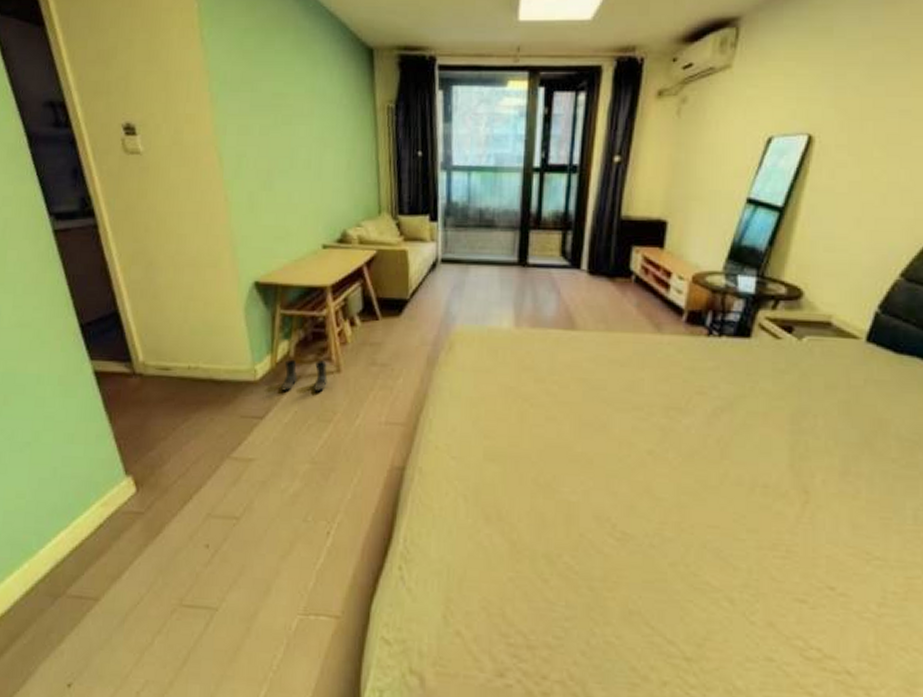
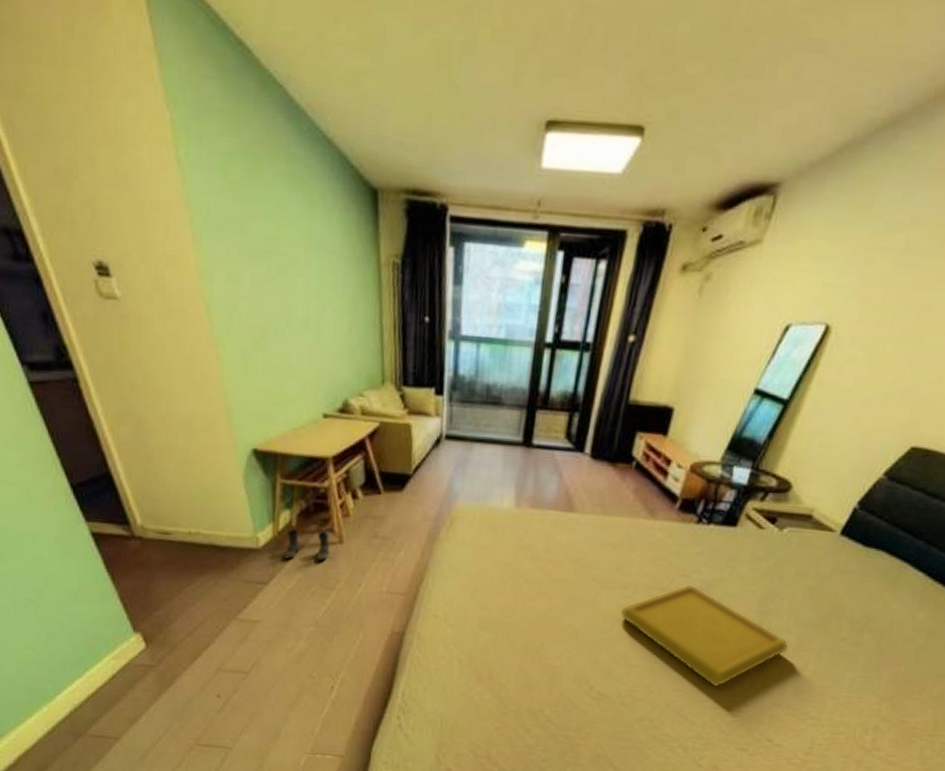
serving tray: none [636,402,833,523] -> present [620,584,789,688]

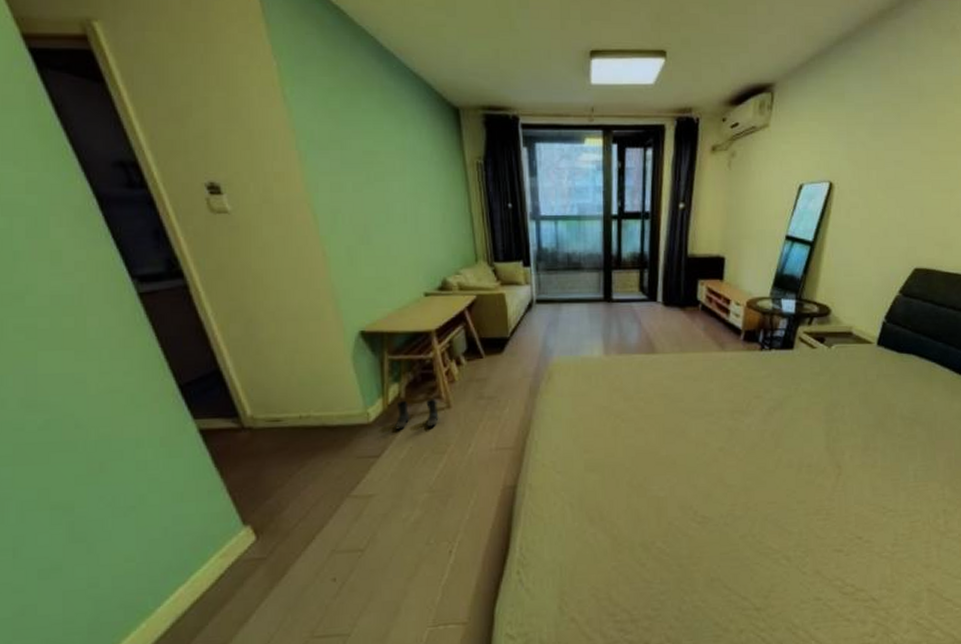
serving tray: present [620,584,789,688] -> none [709,404,857,496]

